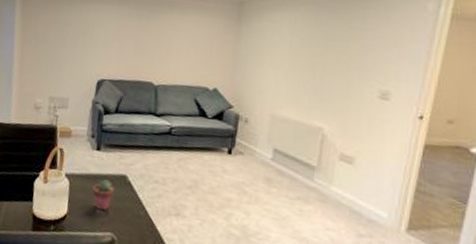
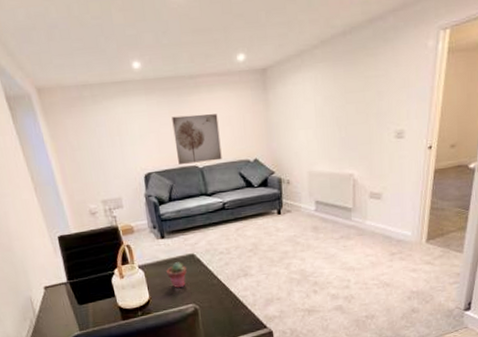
wall art: none [134,30,185,82] -> present [172,114,222,165]

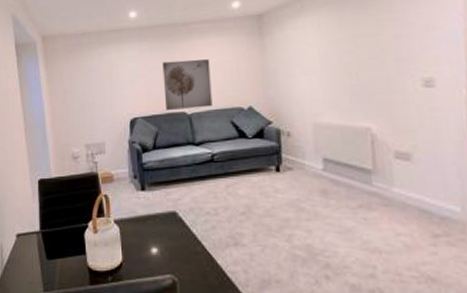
potted succulent: present [167,262,187,289] -> none [144,220,167,253]

